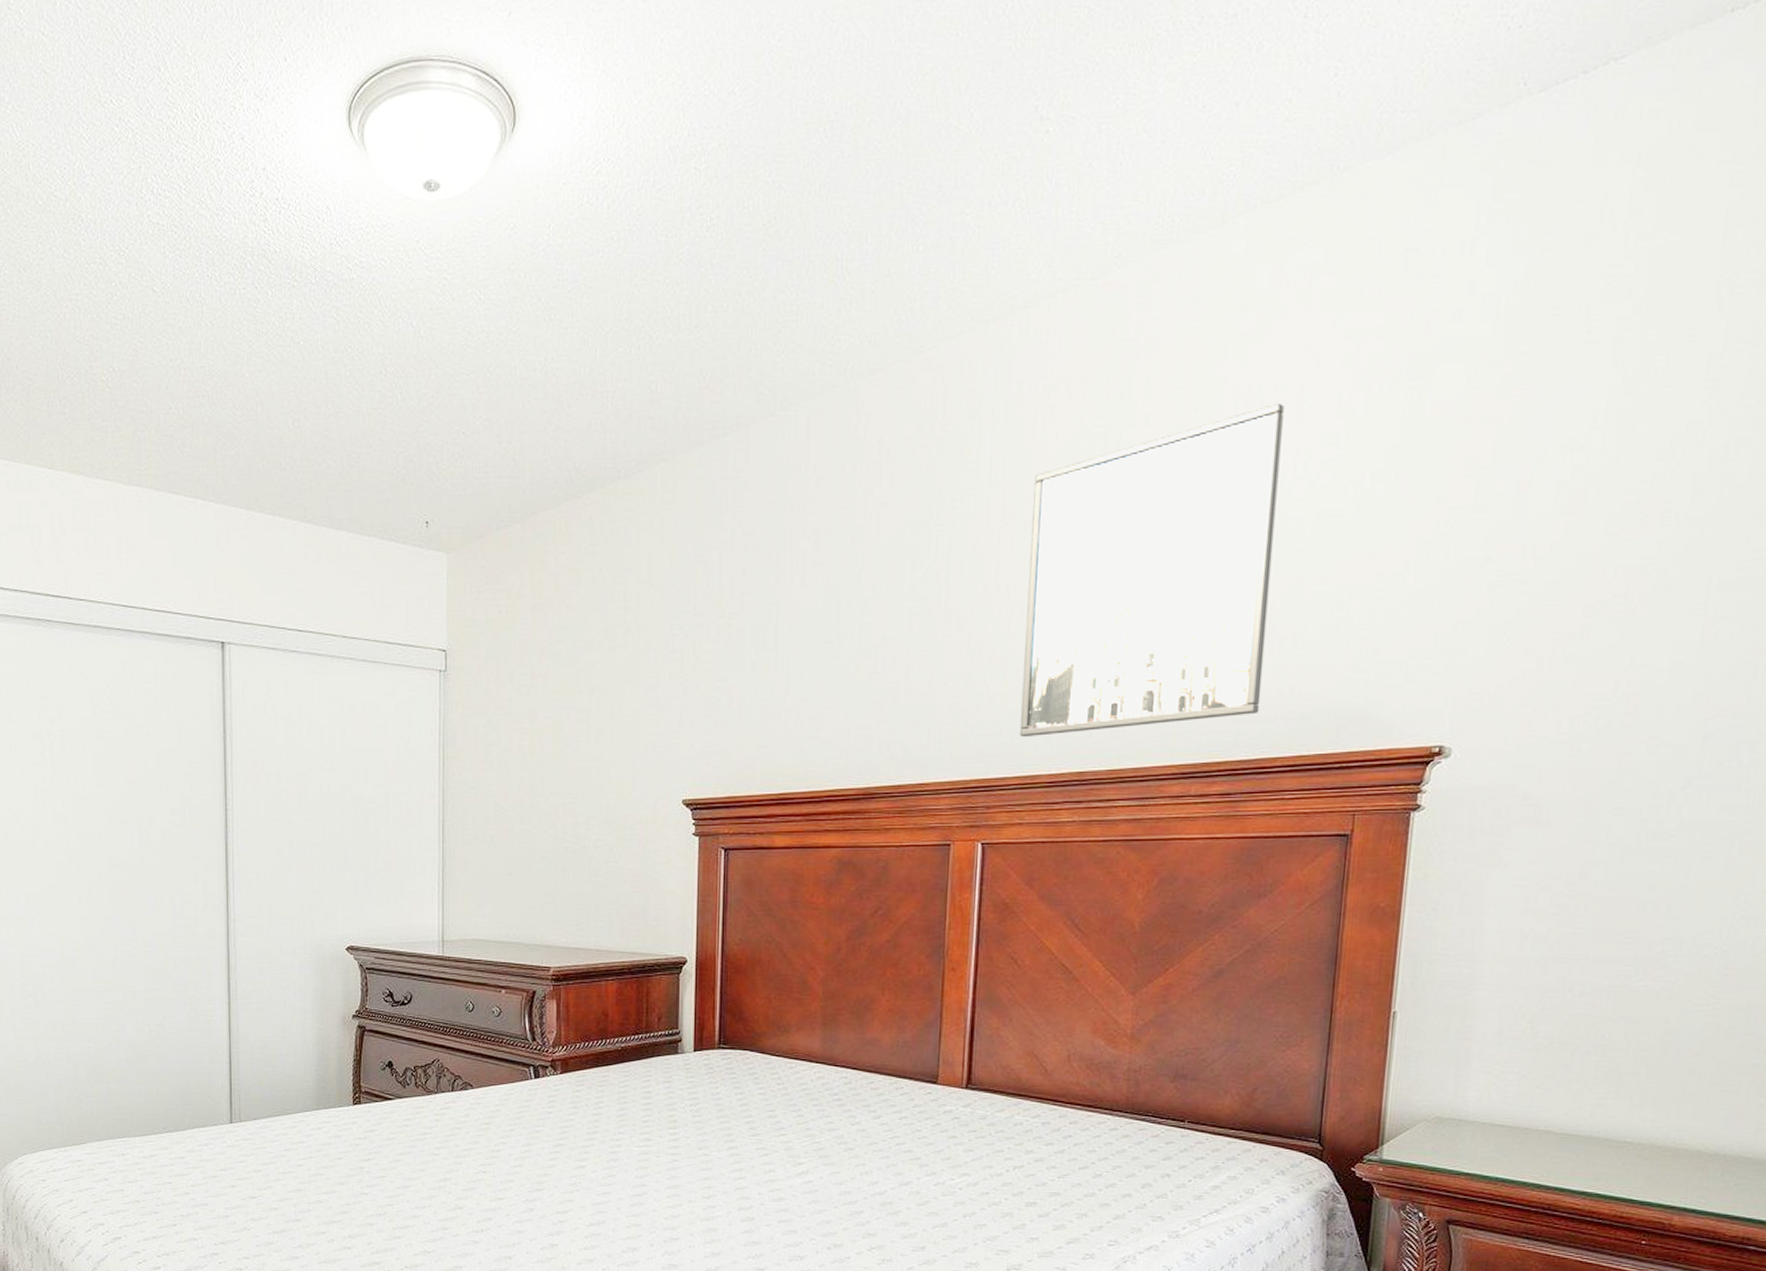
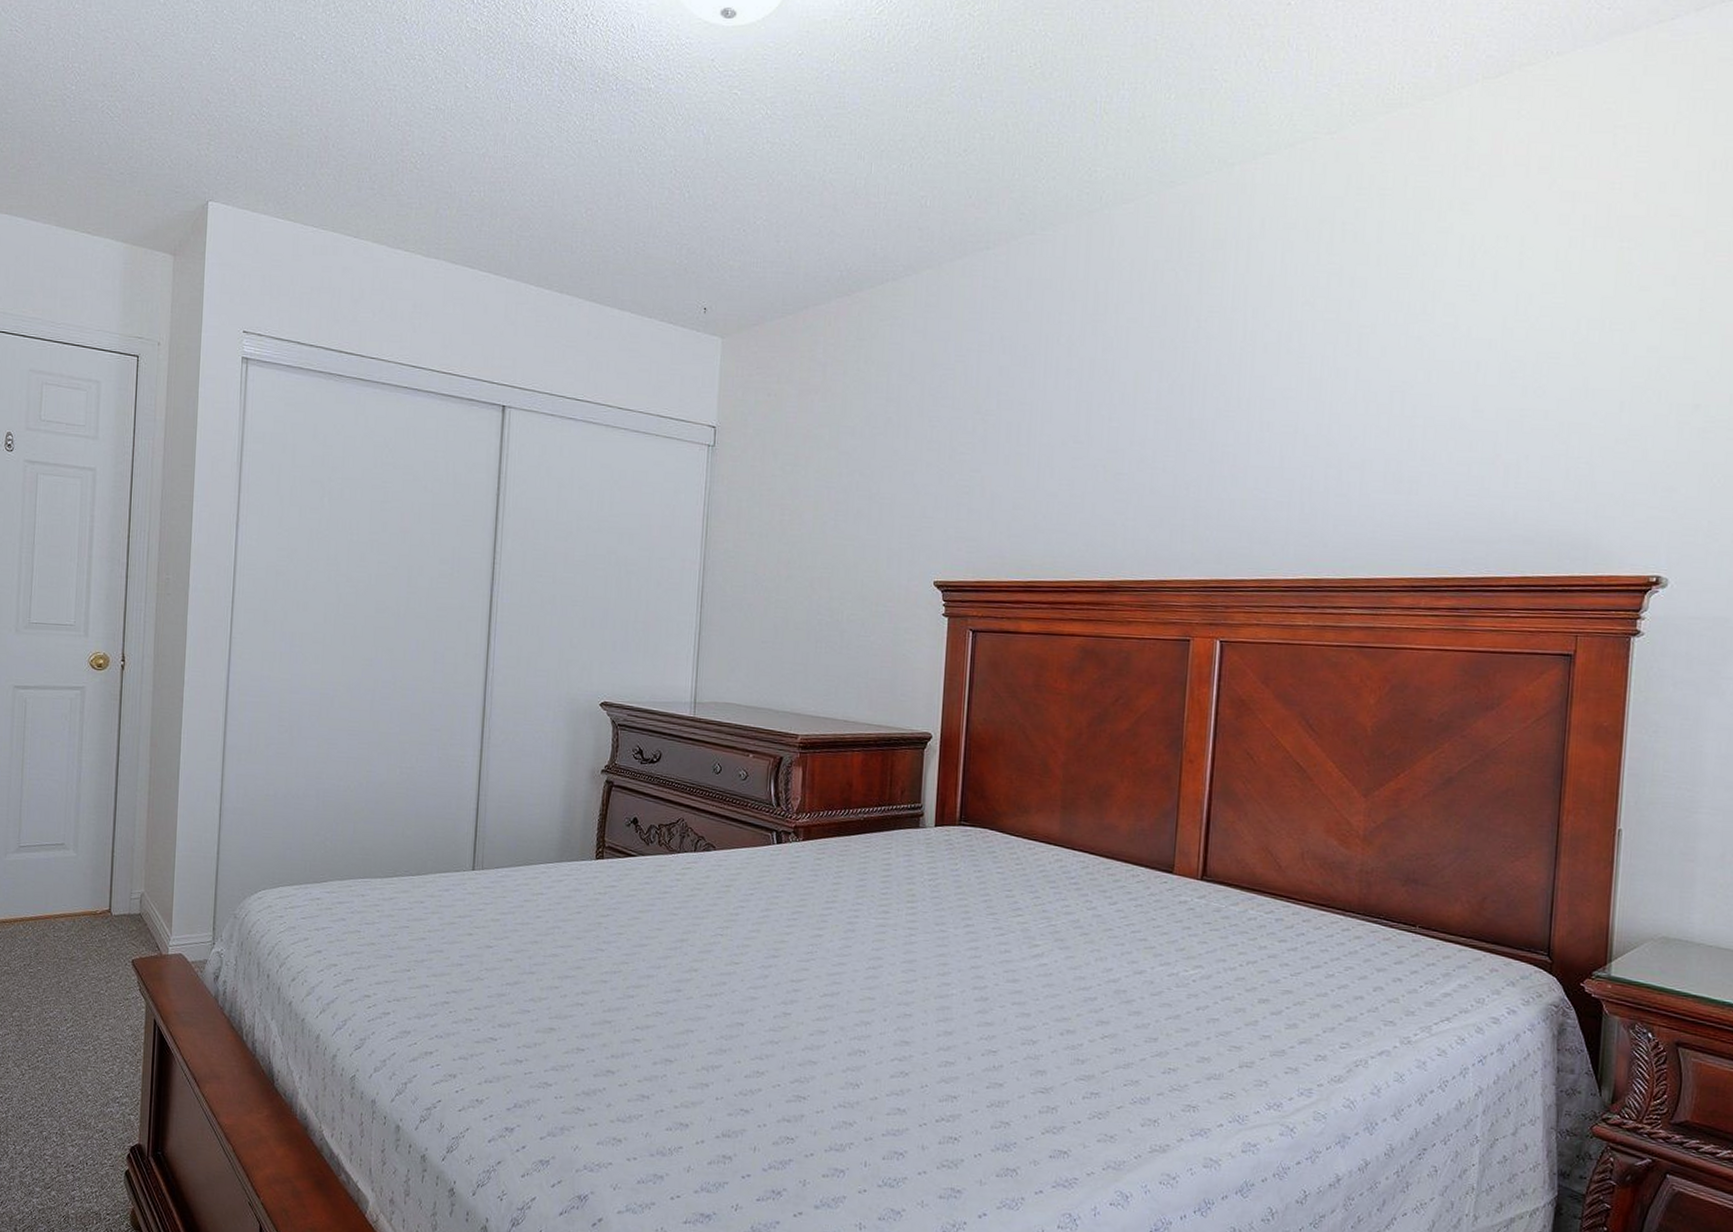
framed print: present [1019,402,1284,738] -> none [1257,252,1506,544]

